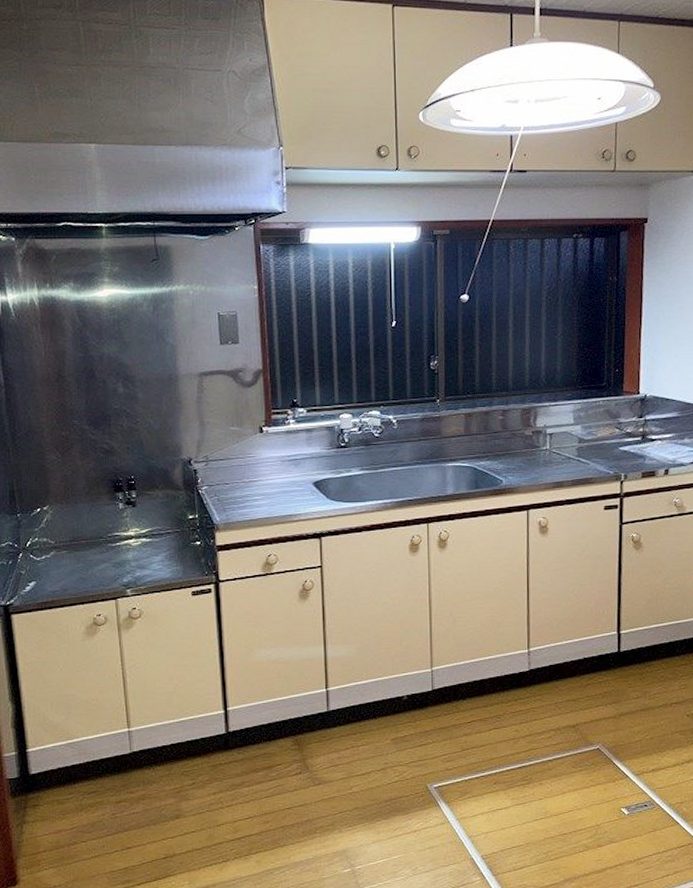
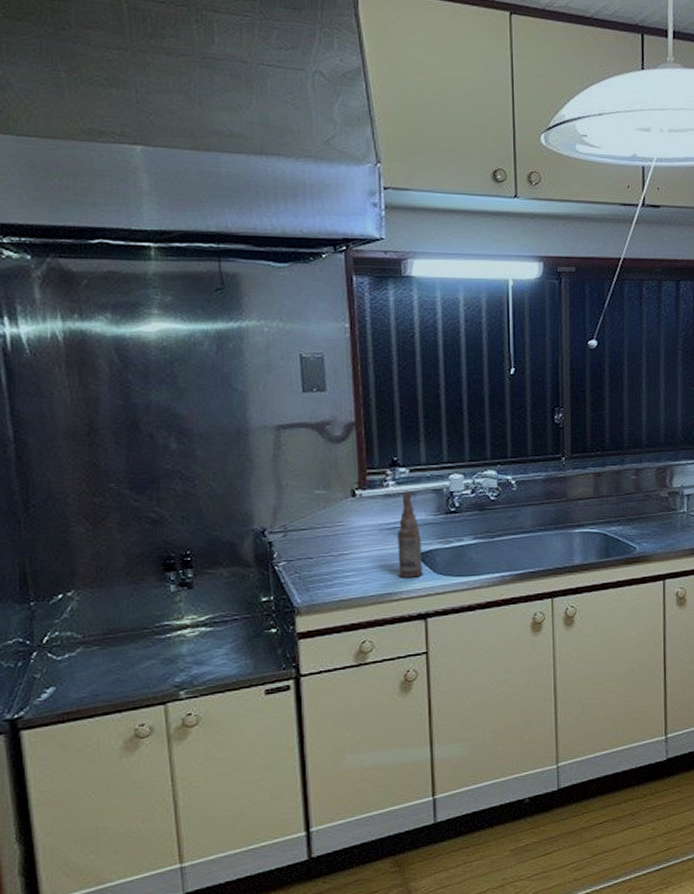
bottle: none [297,428,318,502] -> present [397,491,423,578]

